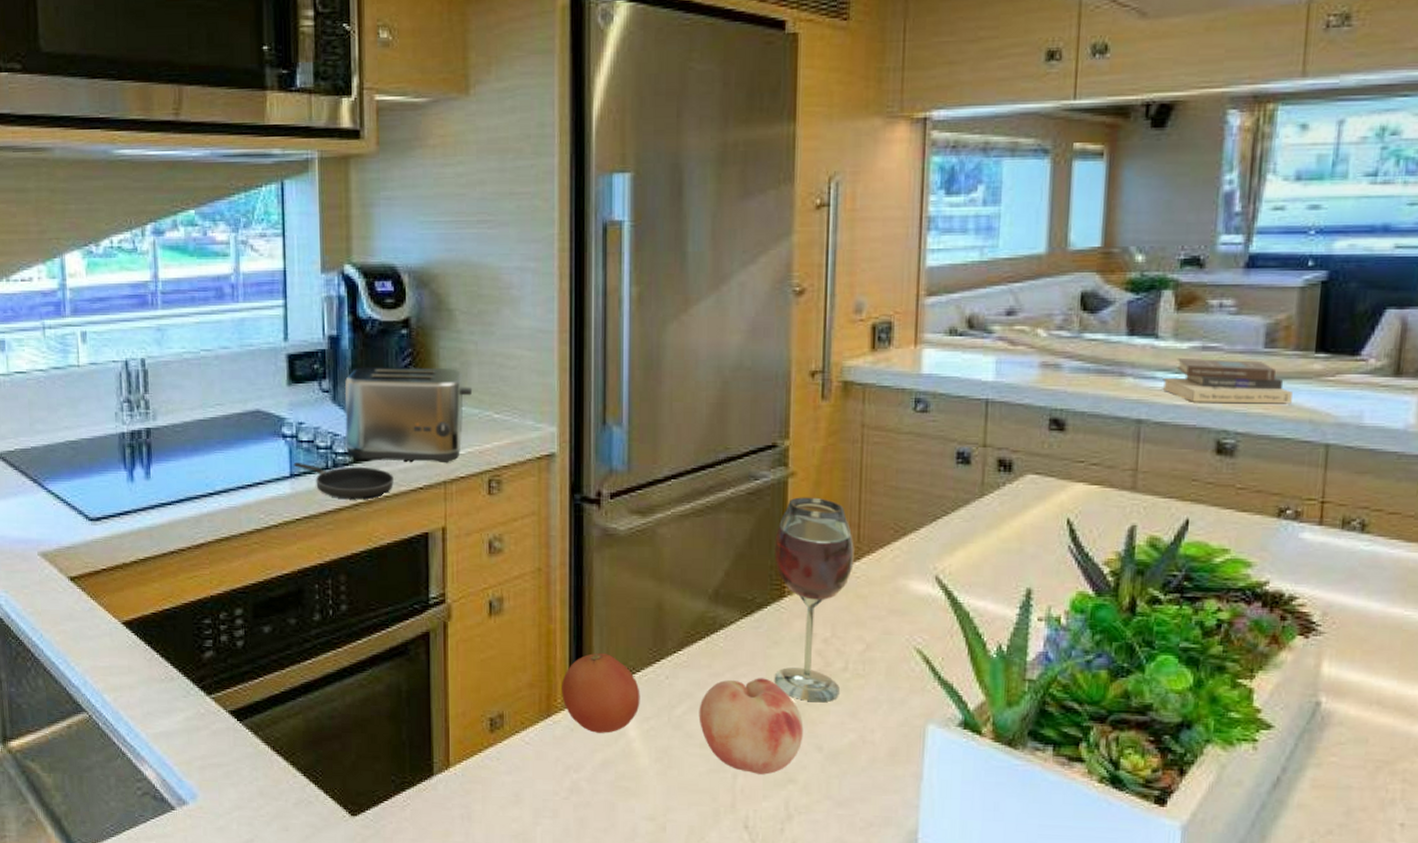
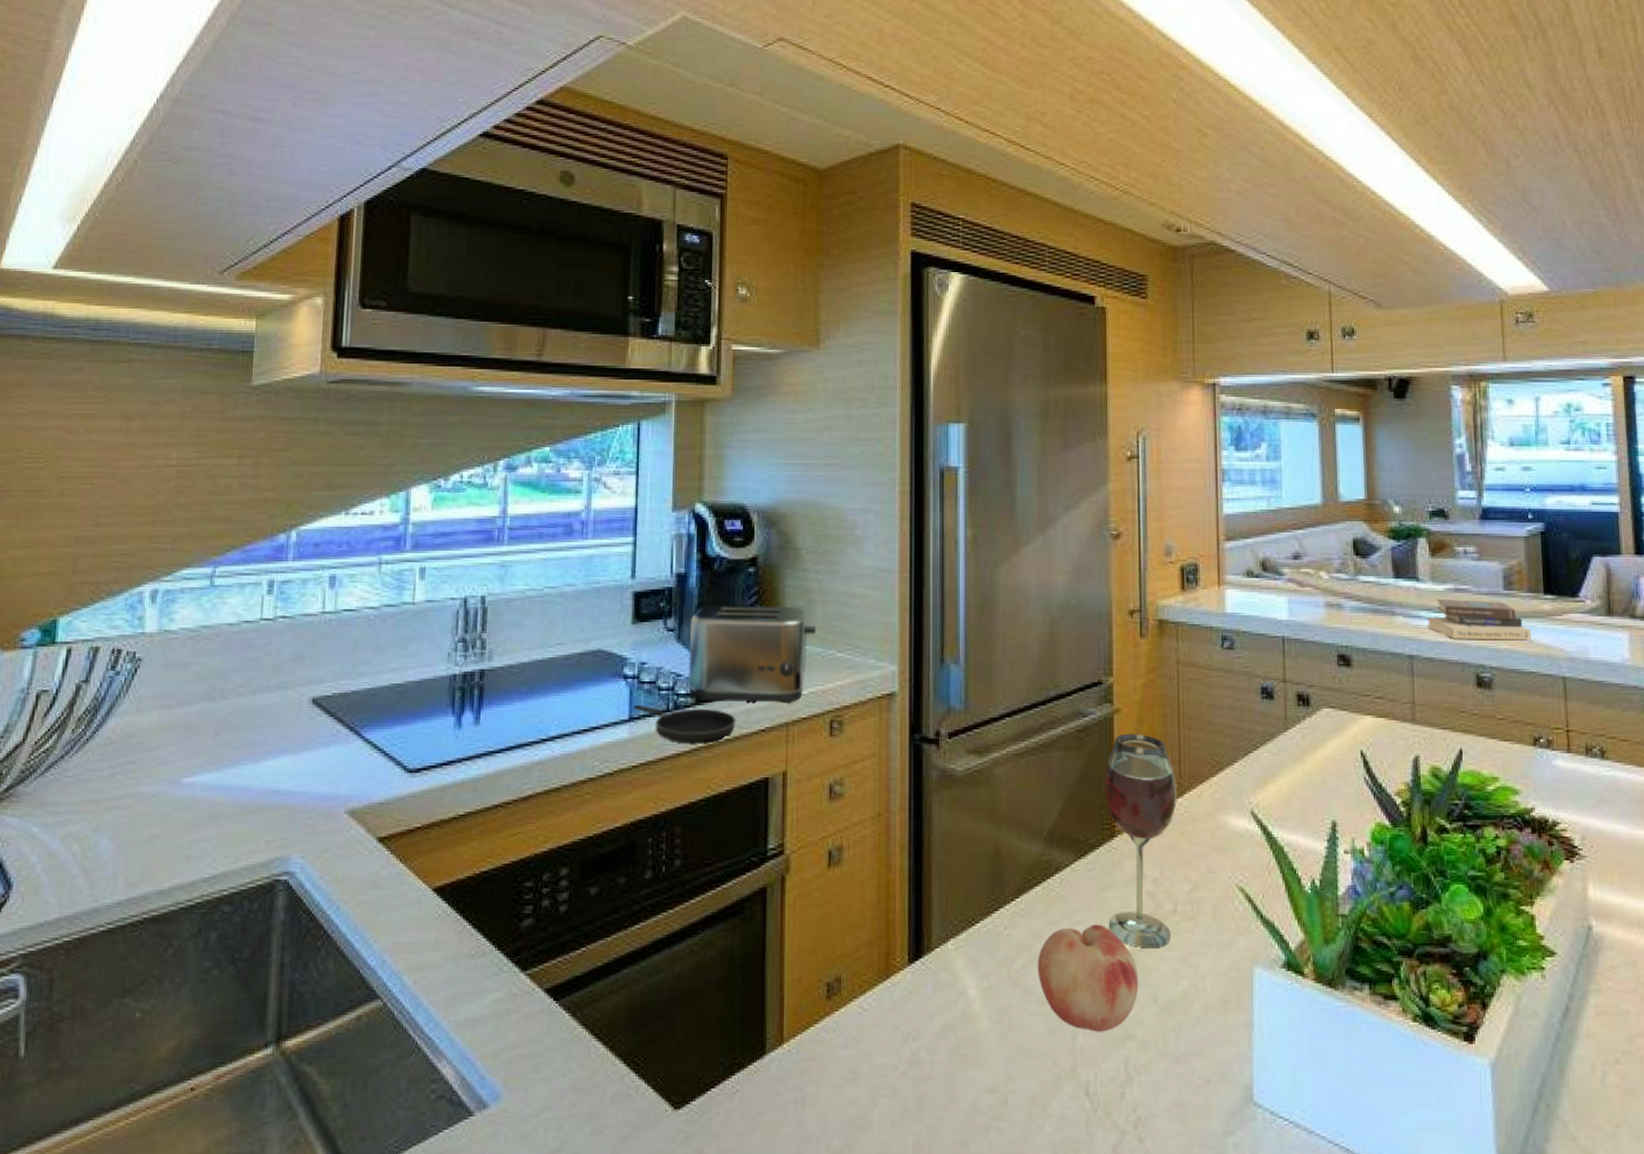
fruit: present [562,652,640,733] -> none [901,903,980,994]

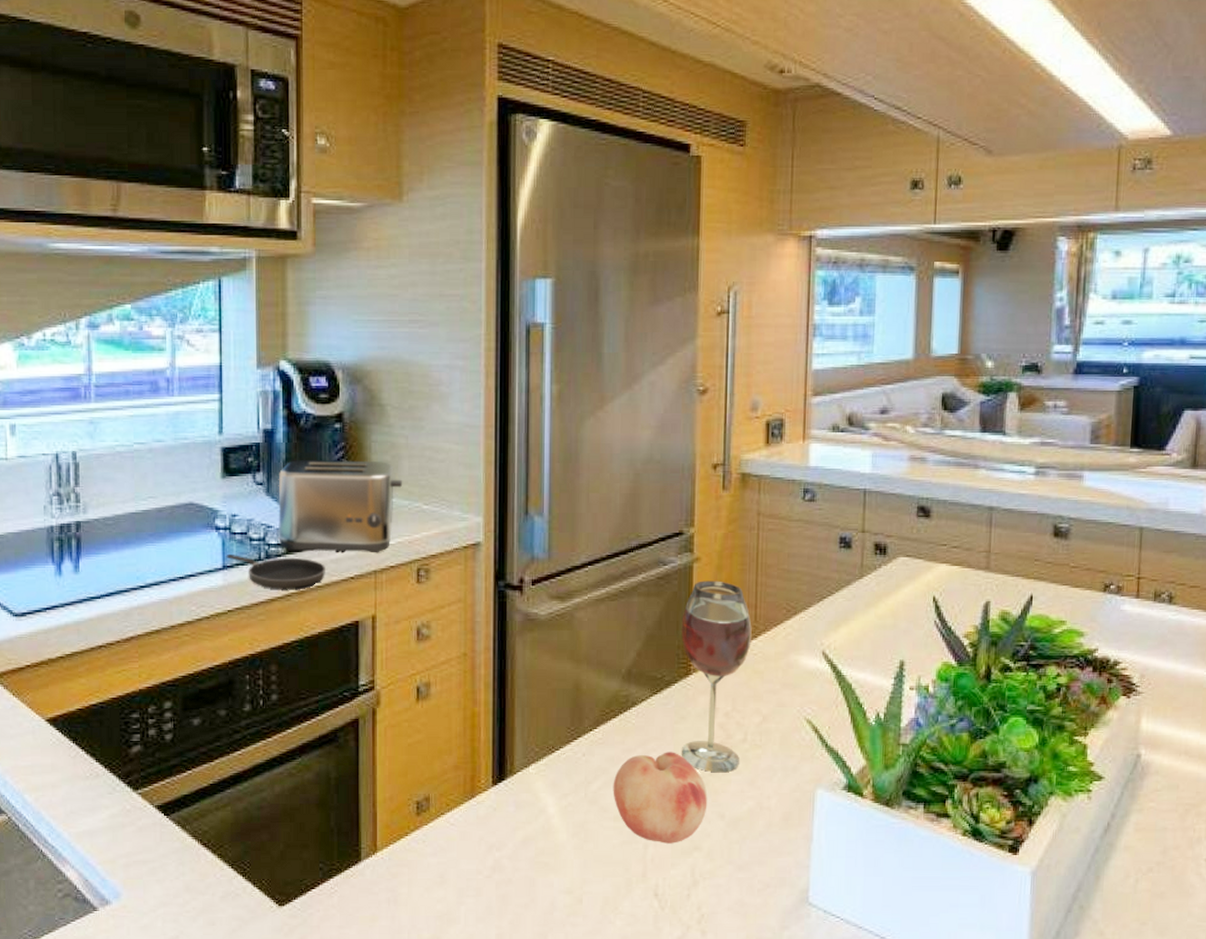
books: present [1426,599,1531,641] -> none [1009,453,1113,493]

